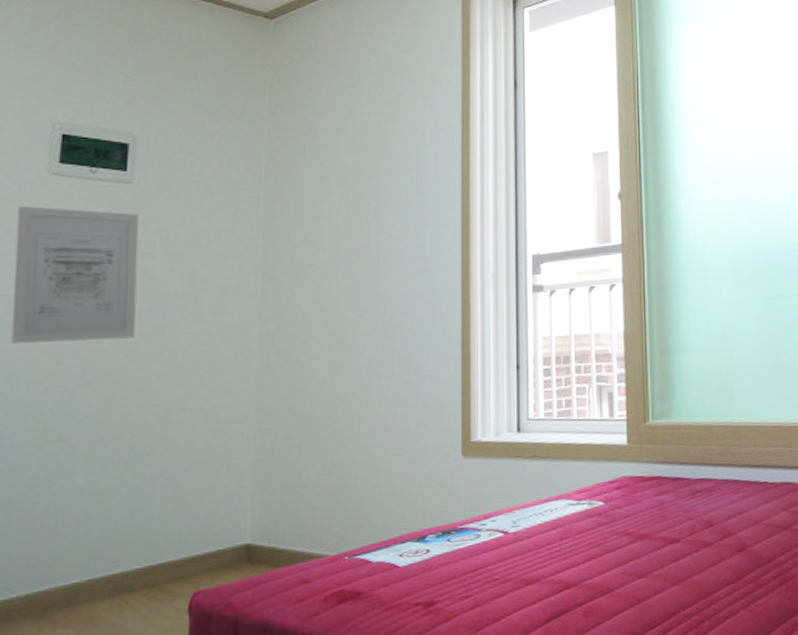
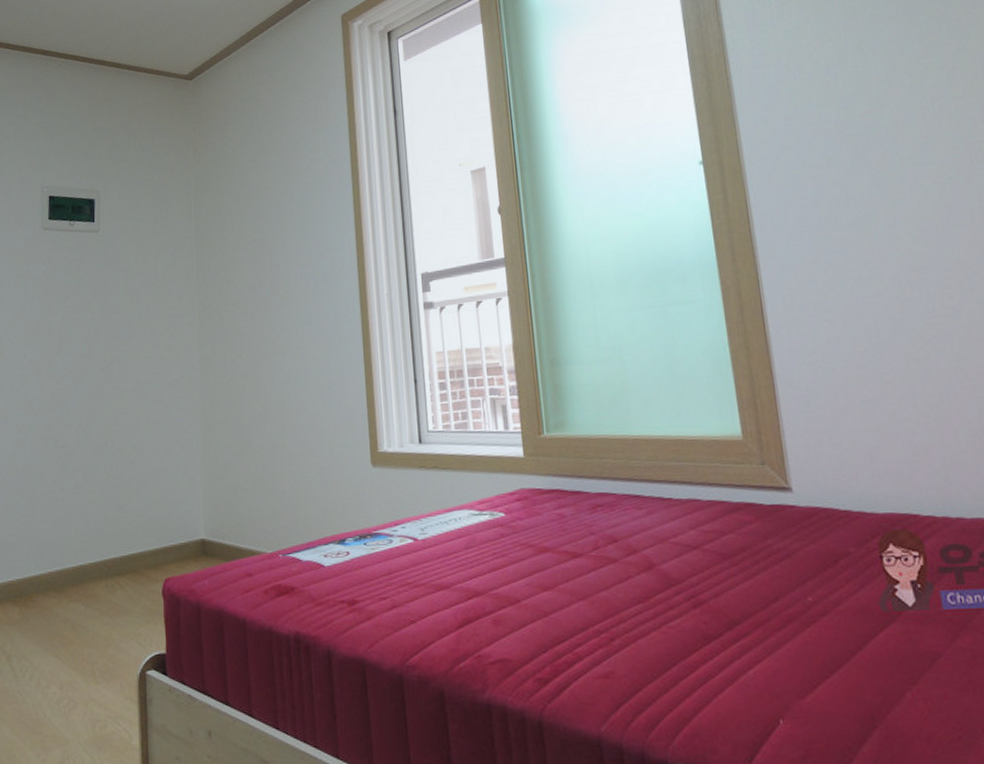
wall art: present [11,206,139,343] -> none [24,256,109,368]

